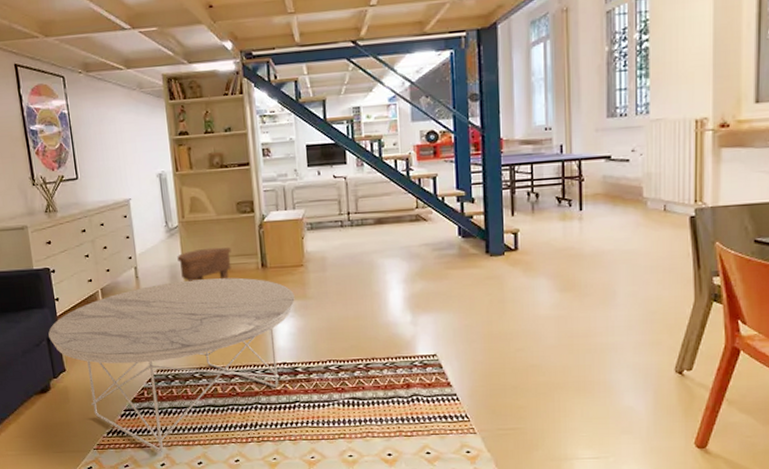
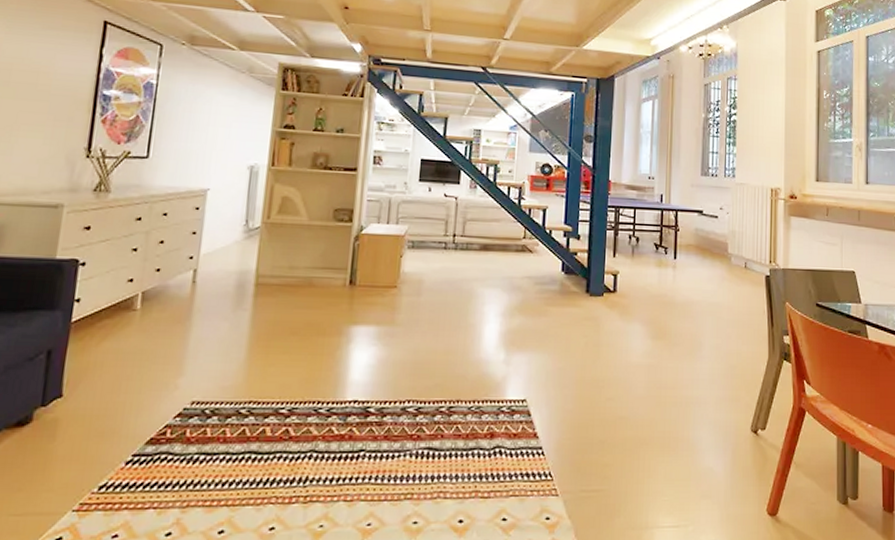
coffee table: present [48,277,295,452] -> none [51,291,382,516]
side table: present [177,247,231,281] -> none [250,255,318,295]

